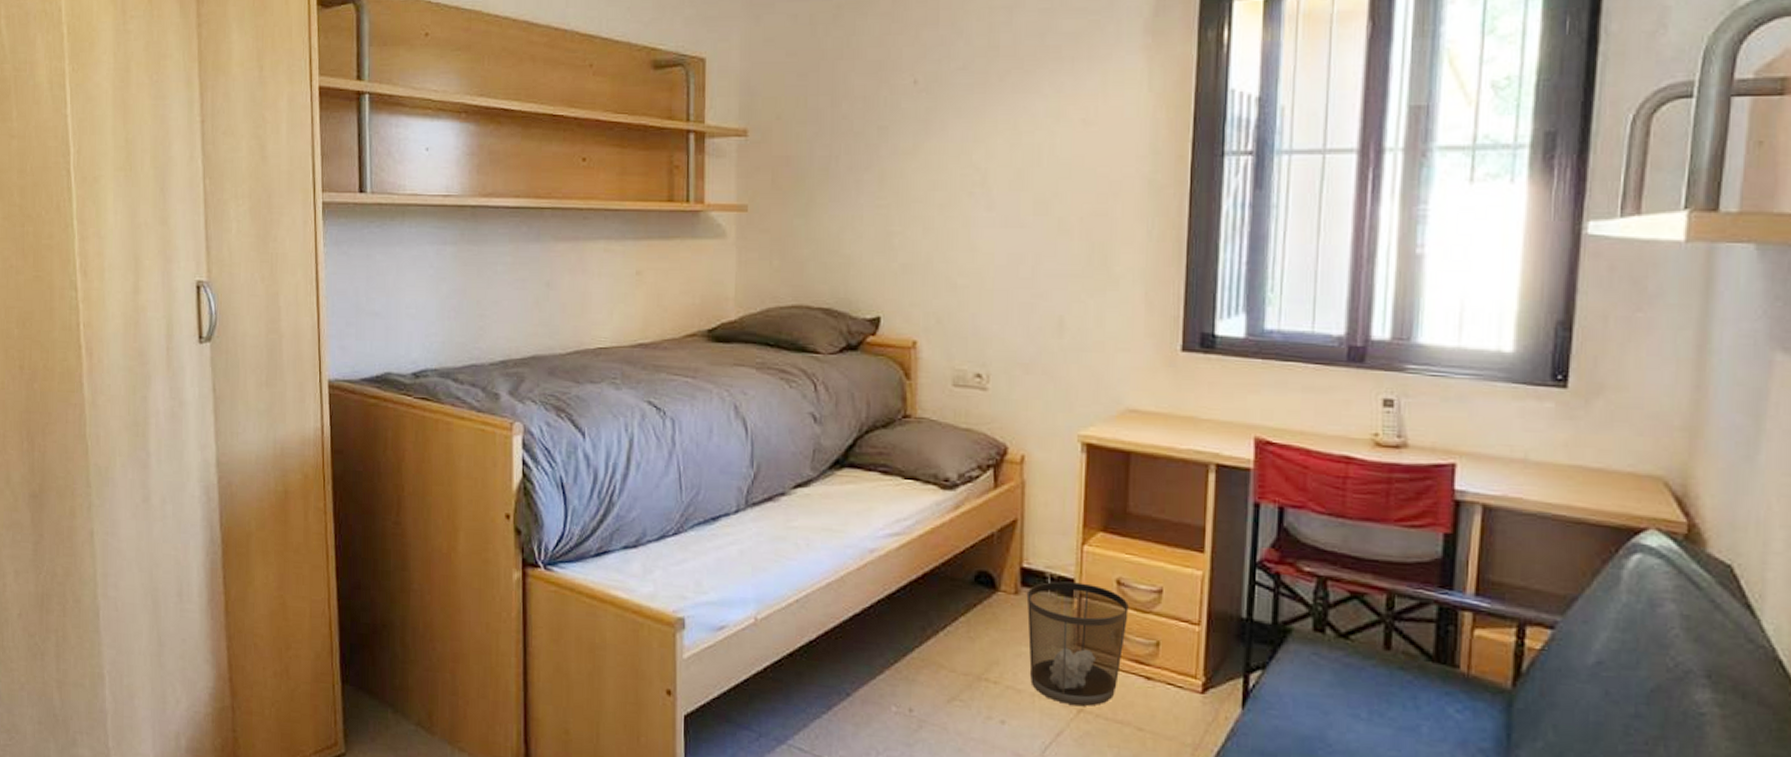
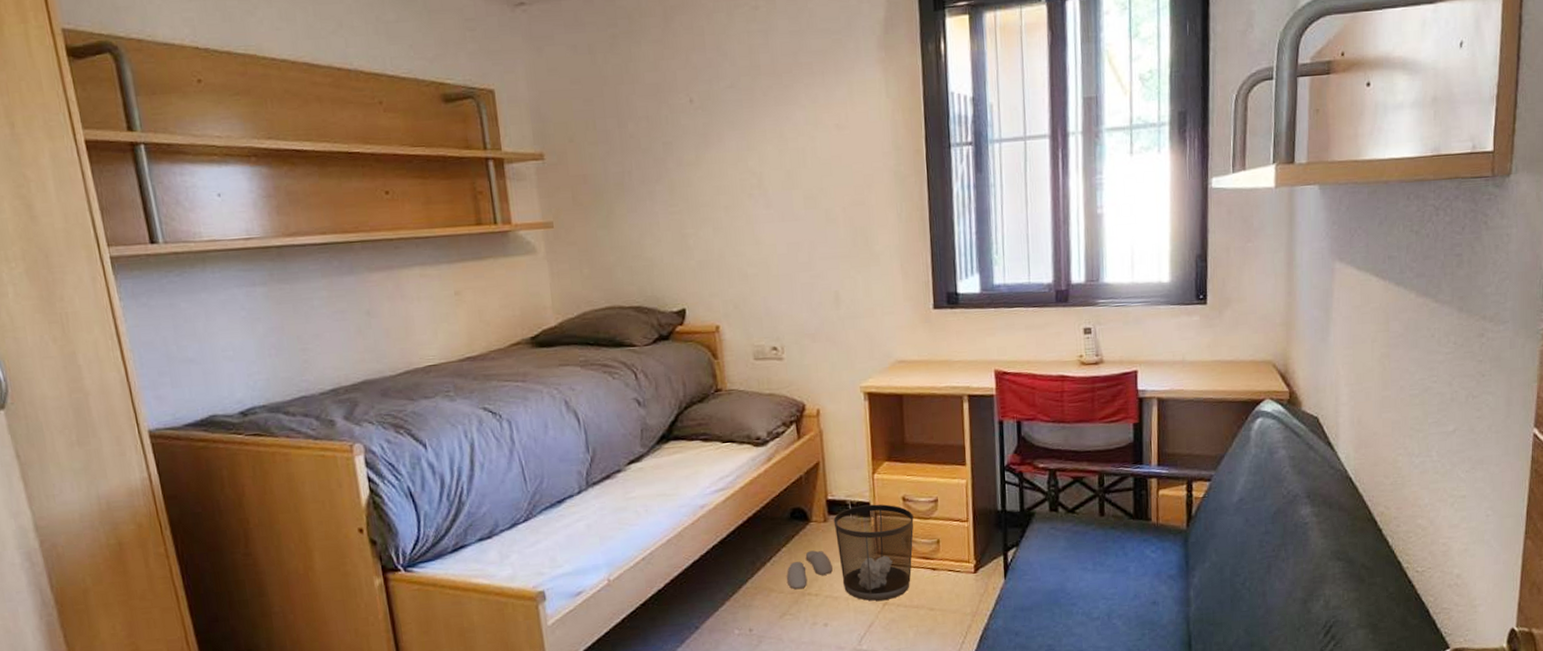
slippers: none [962,626,1019,672] -> present [787,550,833,590]

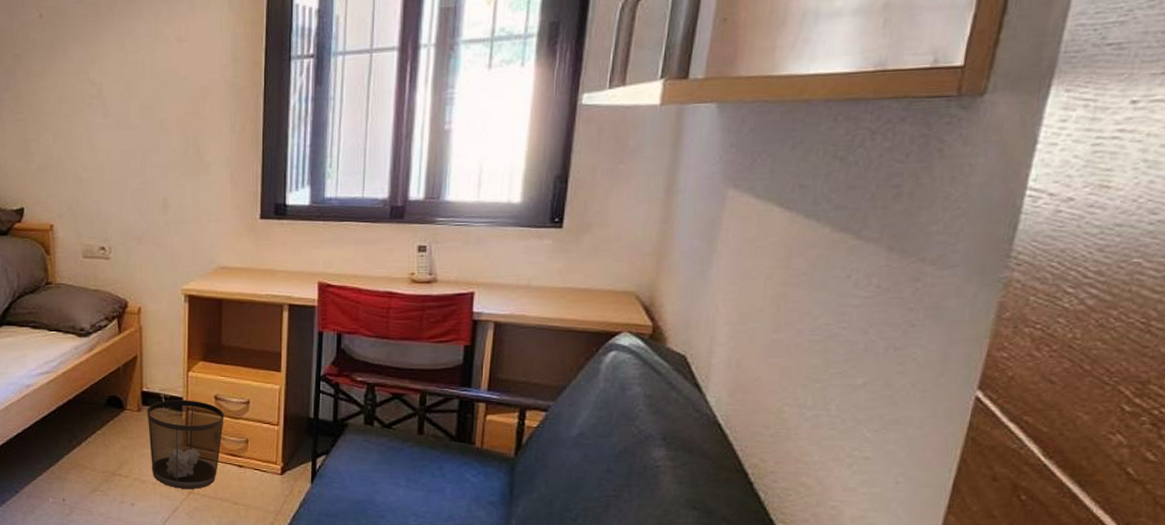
slippers: present [787,550,833,590] -> none [100,436,143,470]

